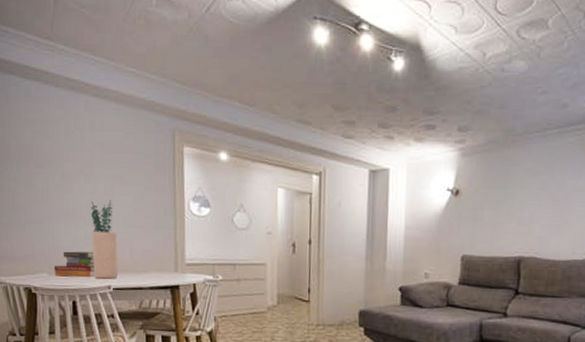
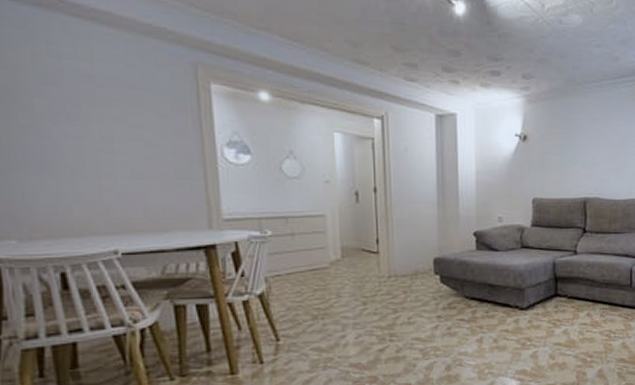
books: present [54,251,94,277] -> none [27,211,92,243]
vase: present [91,200,119,279] -> none [80,145,129,243]

